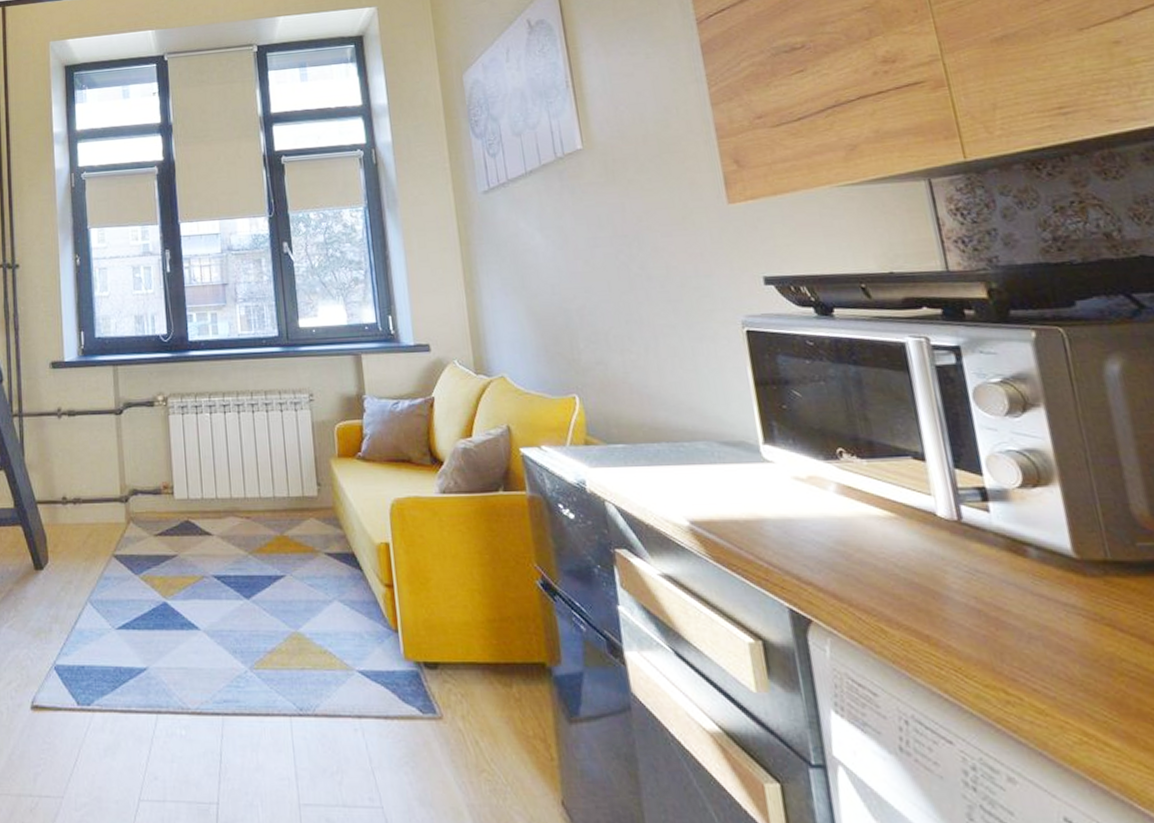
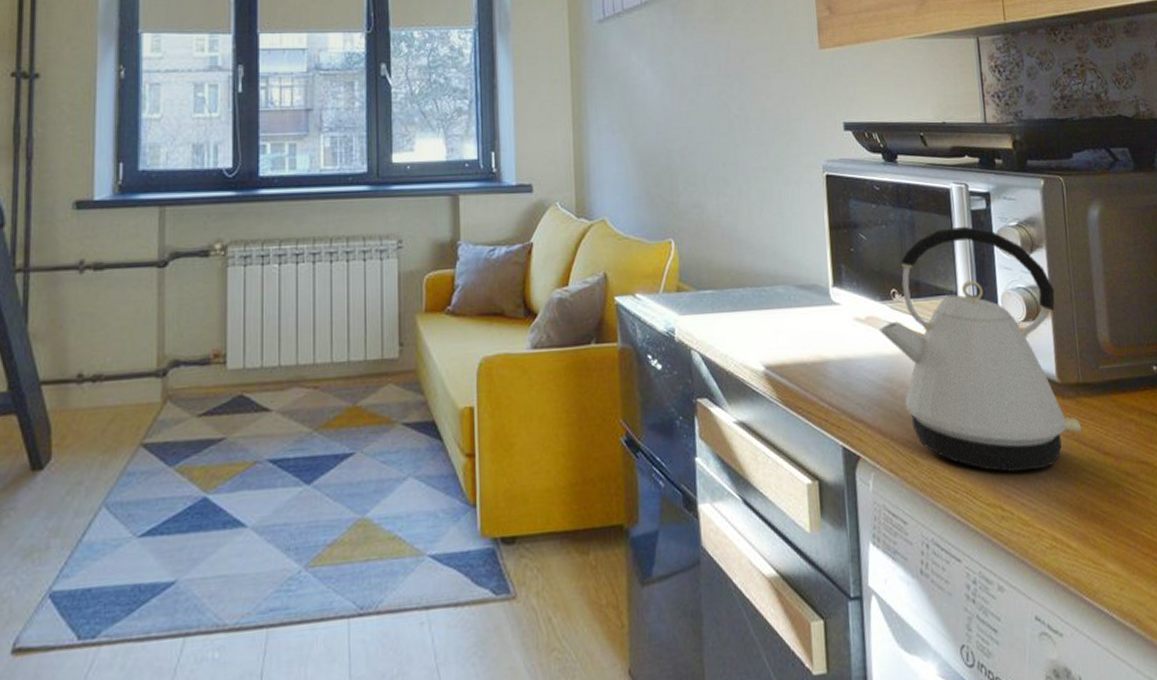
kettle: none [824,382,1116,654] -> present [878,226,1082,473]

